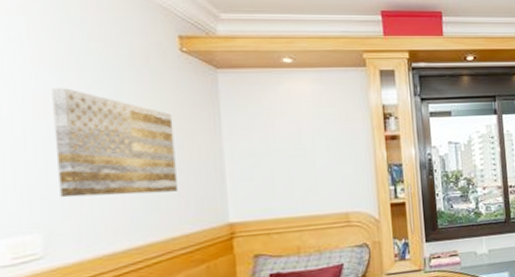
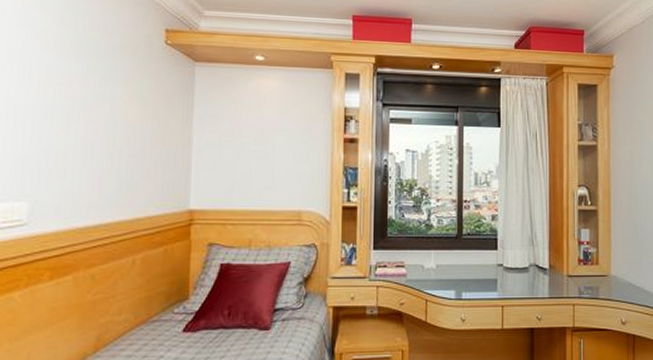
wall art: present [52,88,177,198] -> none [48,70,151,174]

